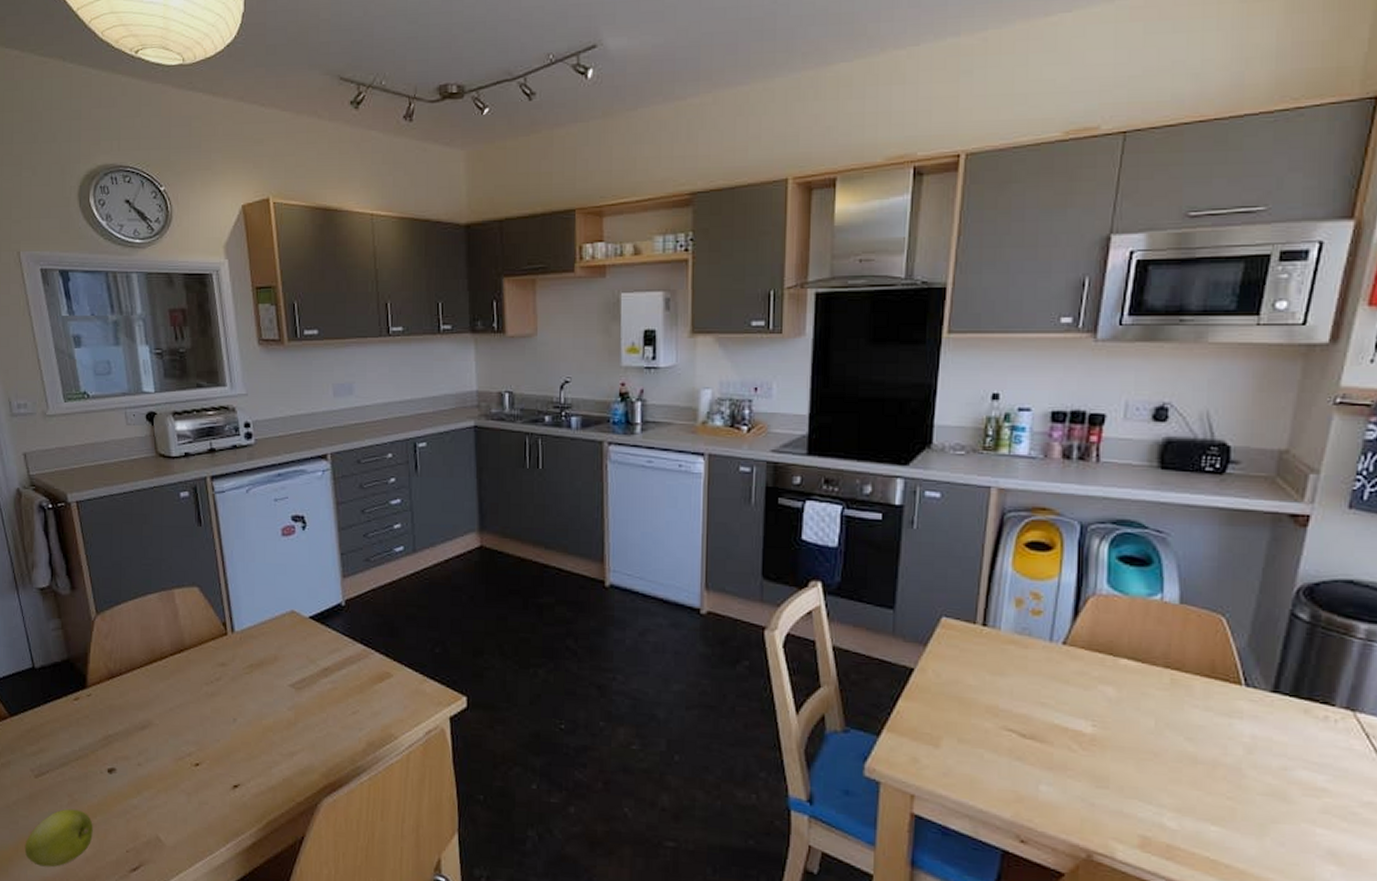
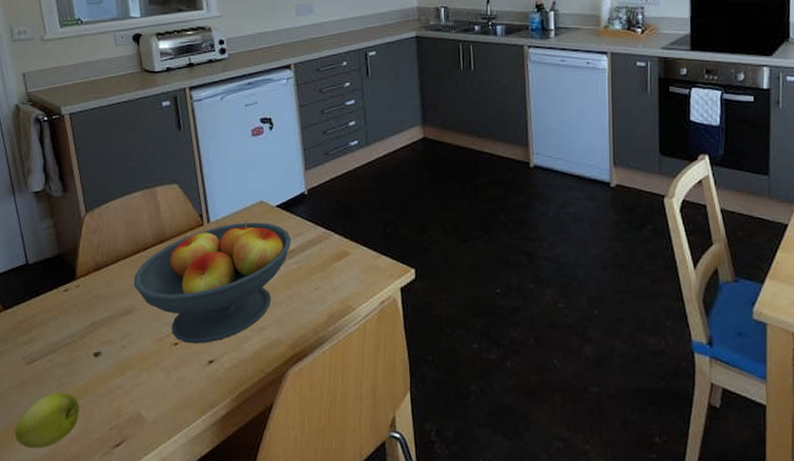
fruit bowl: none [150,632,327,766] -> present [134,221,292,344]

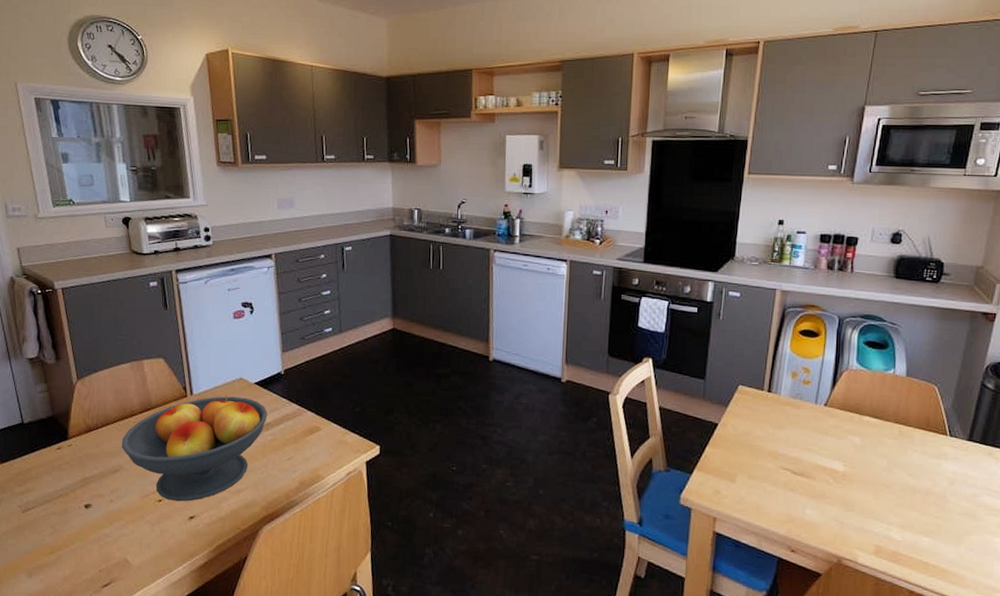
apple: present [14,392,79,449] -> none [12,537,71,585]

